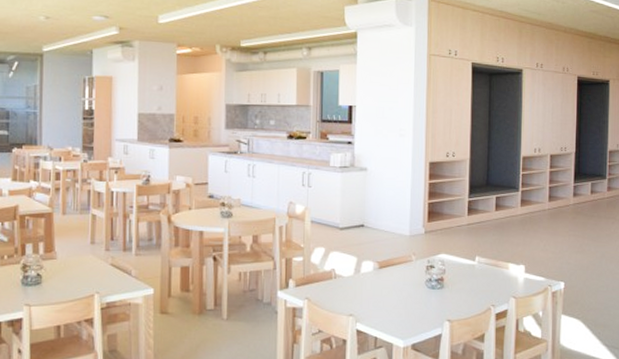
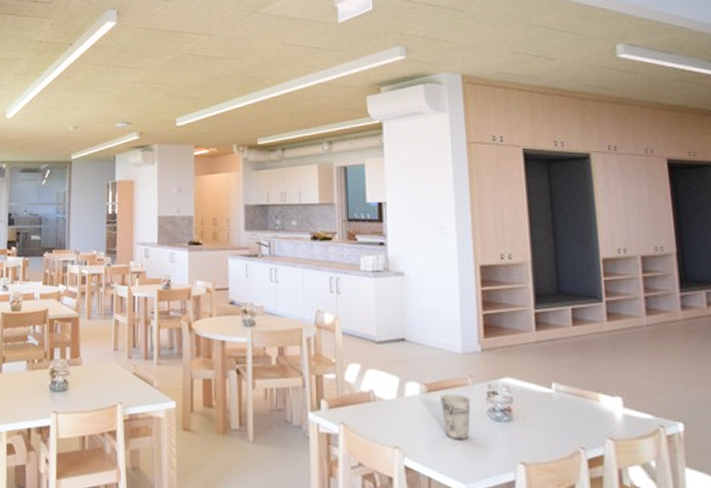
cup: none [389,269,413,306] -> present [441,394,471,441]

